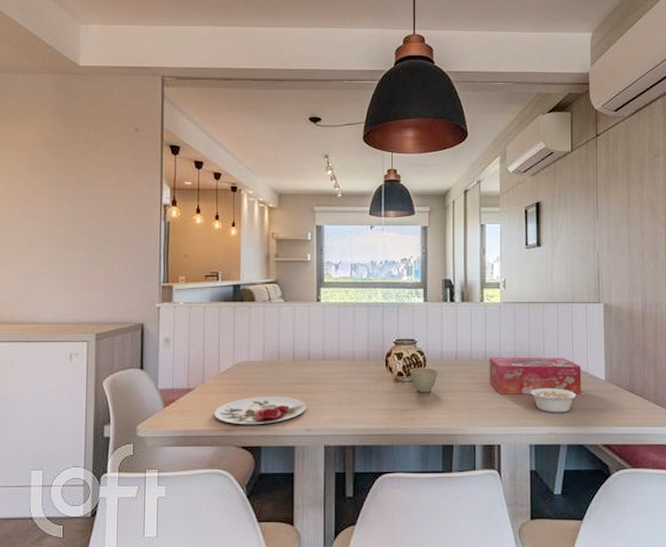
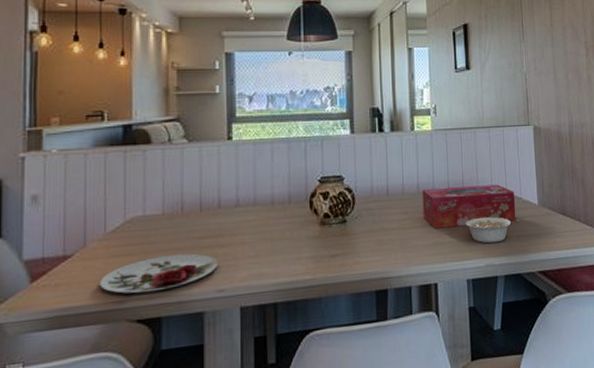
cup: present [410,368,438,392] -> none [337,206,368,234]

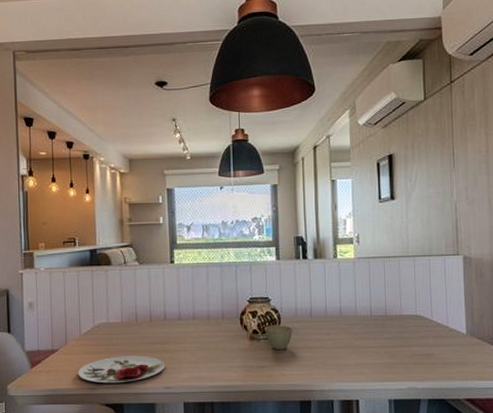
cup: none [337,206,368,234] -> present [265,325,293,349]
tissue box: present [422,184,516,229] -> none [344,312,442,350]
legume: present [465,216,520,244] -> none [388,342,446,368]

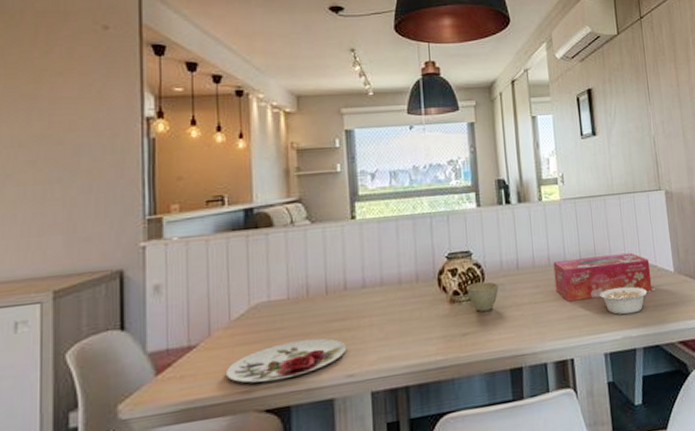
tissue box: none [344,312,442,350] -> present [553,253,653,302]
legume: none [388,342,446,368] -> present [600,286,656,315]

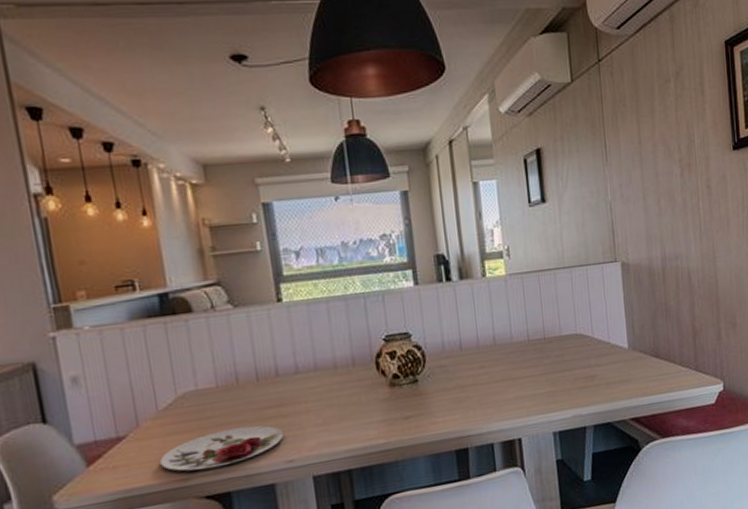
cup: present [467,281,499,312] -> none [407,363,441,394]
tissue box: present [553,253,653,302] -> none [499,329,605,382]
legume: present [600,286,656,315] -> none [549,364,609,394]

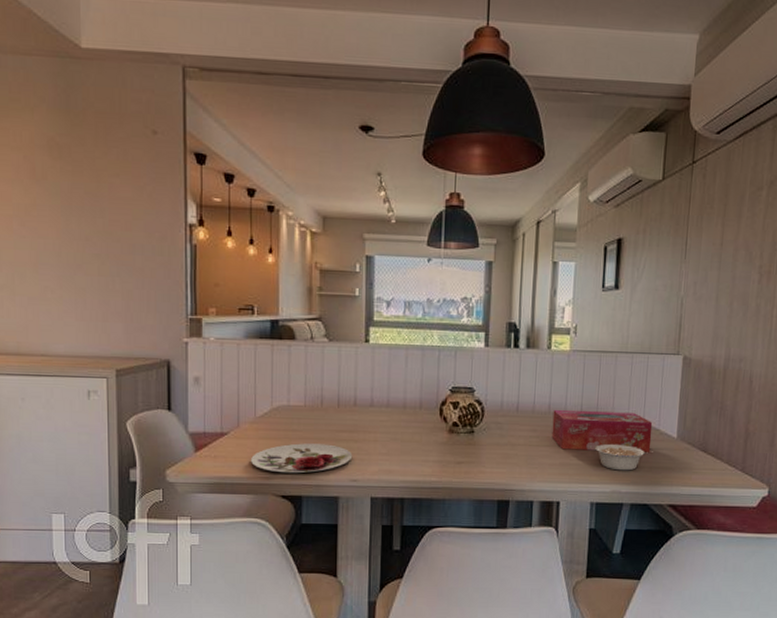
tissue box: none [499,329,605,382] -> present [551,410,653,452]
legume: none [549,364,609,394] -> present [595,443,654,471]

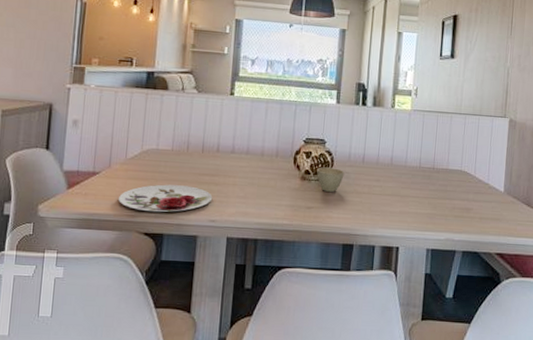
cup: none [466,418,497,445] -> present [317,167,345,192]
tissue box: present [551,410,653,452] -> none [393,163,483,204]
legume: present [595,443,654,471] -> none [432,195,484,221]

